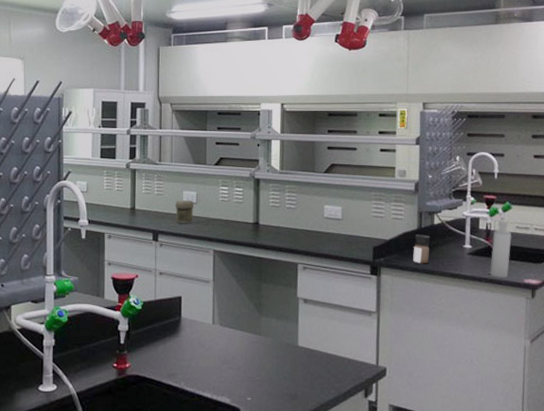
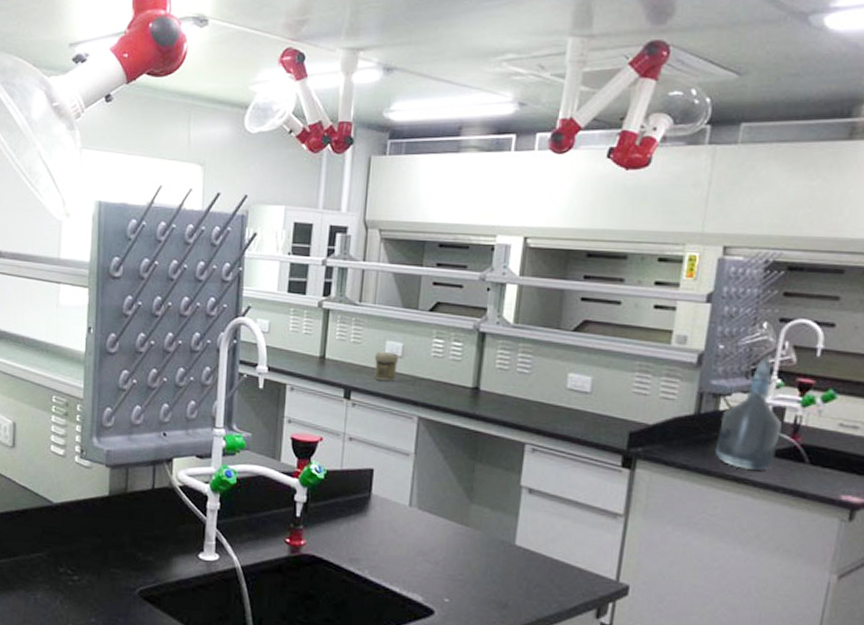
bottle: present [413,234,430,263] -> none [683,421,710,460]
bottle: none [435,182,479,267] -> present [714,357,783,470]
spray bottle: present [490,219,511,278] -> none [792,412,830,490]

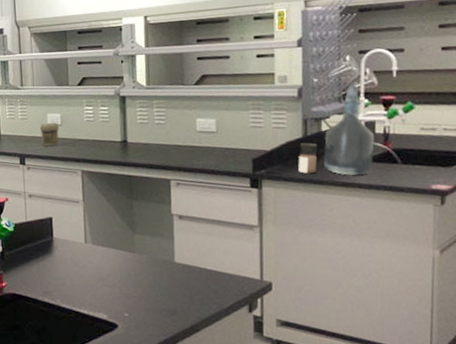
bottle: none [683,421,710,460] -> present [298,142,317,174]

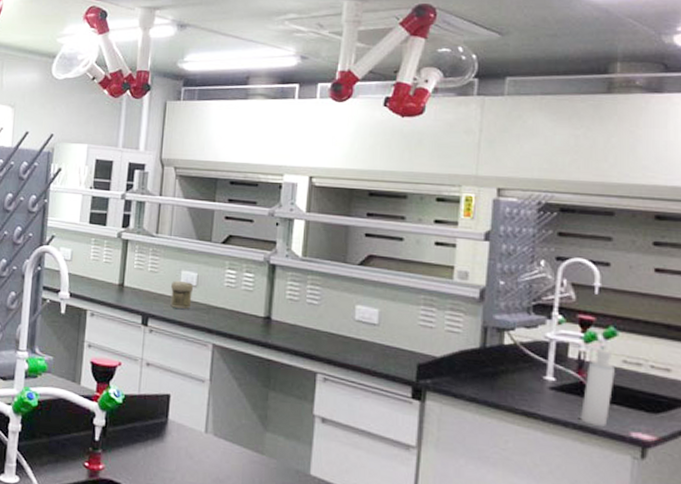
bottle: present [298,142,317,174] -> none [471,355,496,393]
bottle: present [323,83,375,176] -> none [502,293,567,405]
spray bottle: none [389,121,415,185] -> present [581,348,615,427]

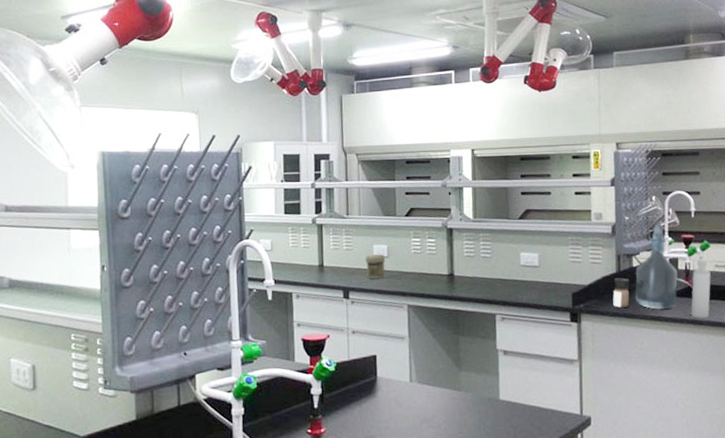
bottle: none [471,355,496,393] -> present [613,278,629,308]
bottle: none [502,293,567,405] -> present [634,222,678,310]

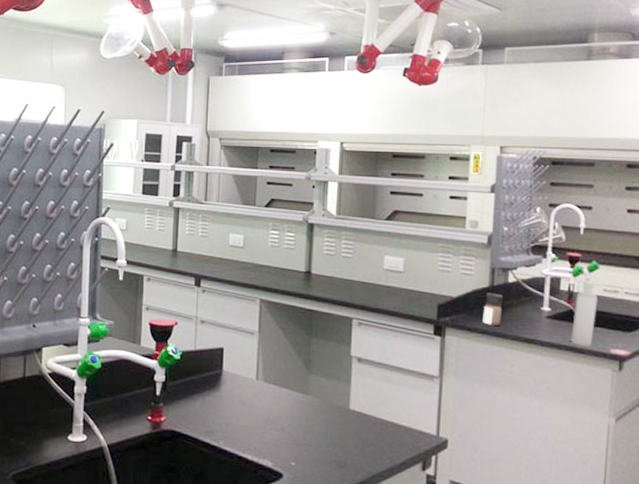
jar: present [366,254,385,279] -> none [220,244,240,269]
bottle: present [634,222,678,310] -> none [508,236,560,331]

